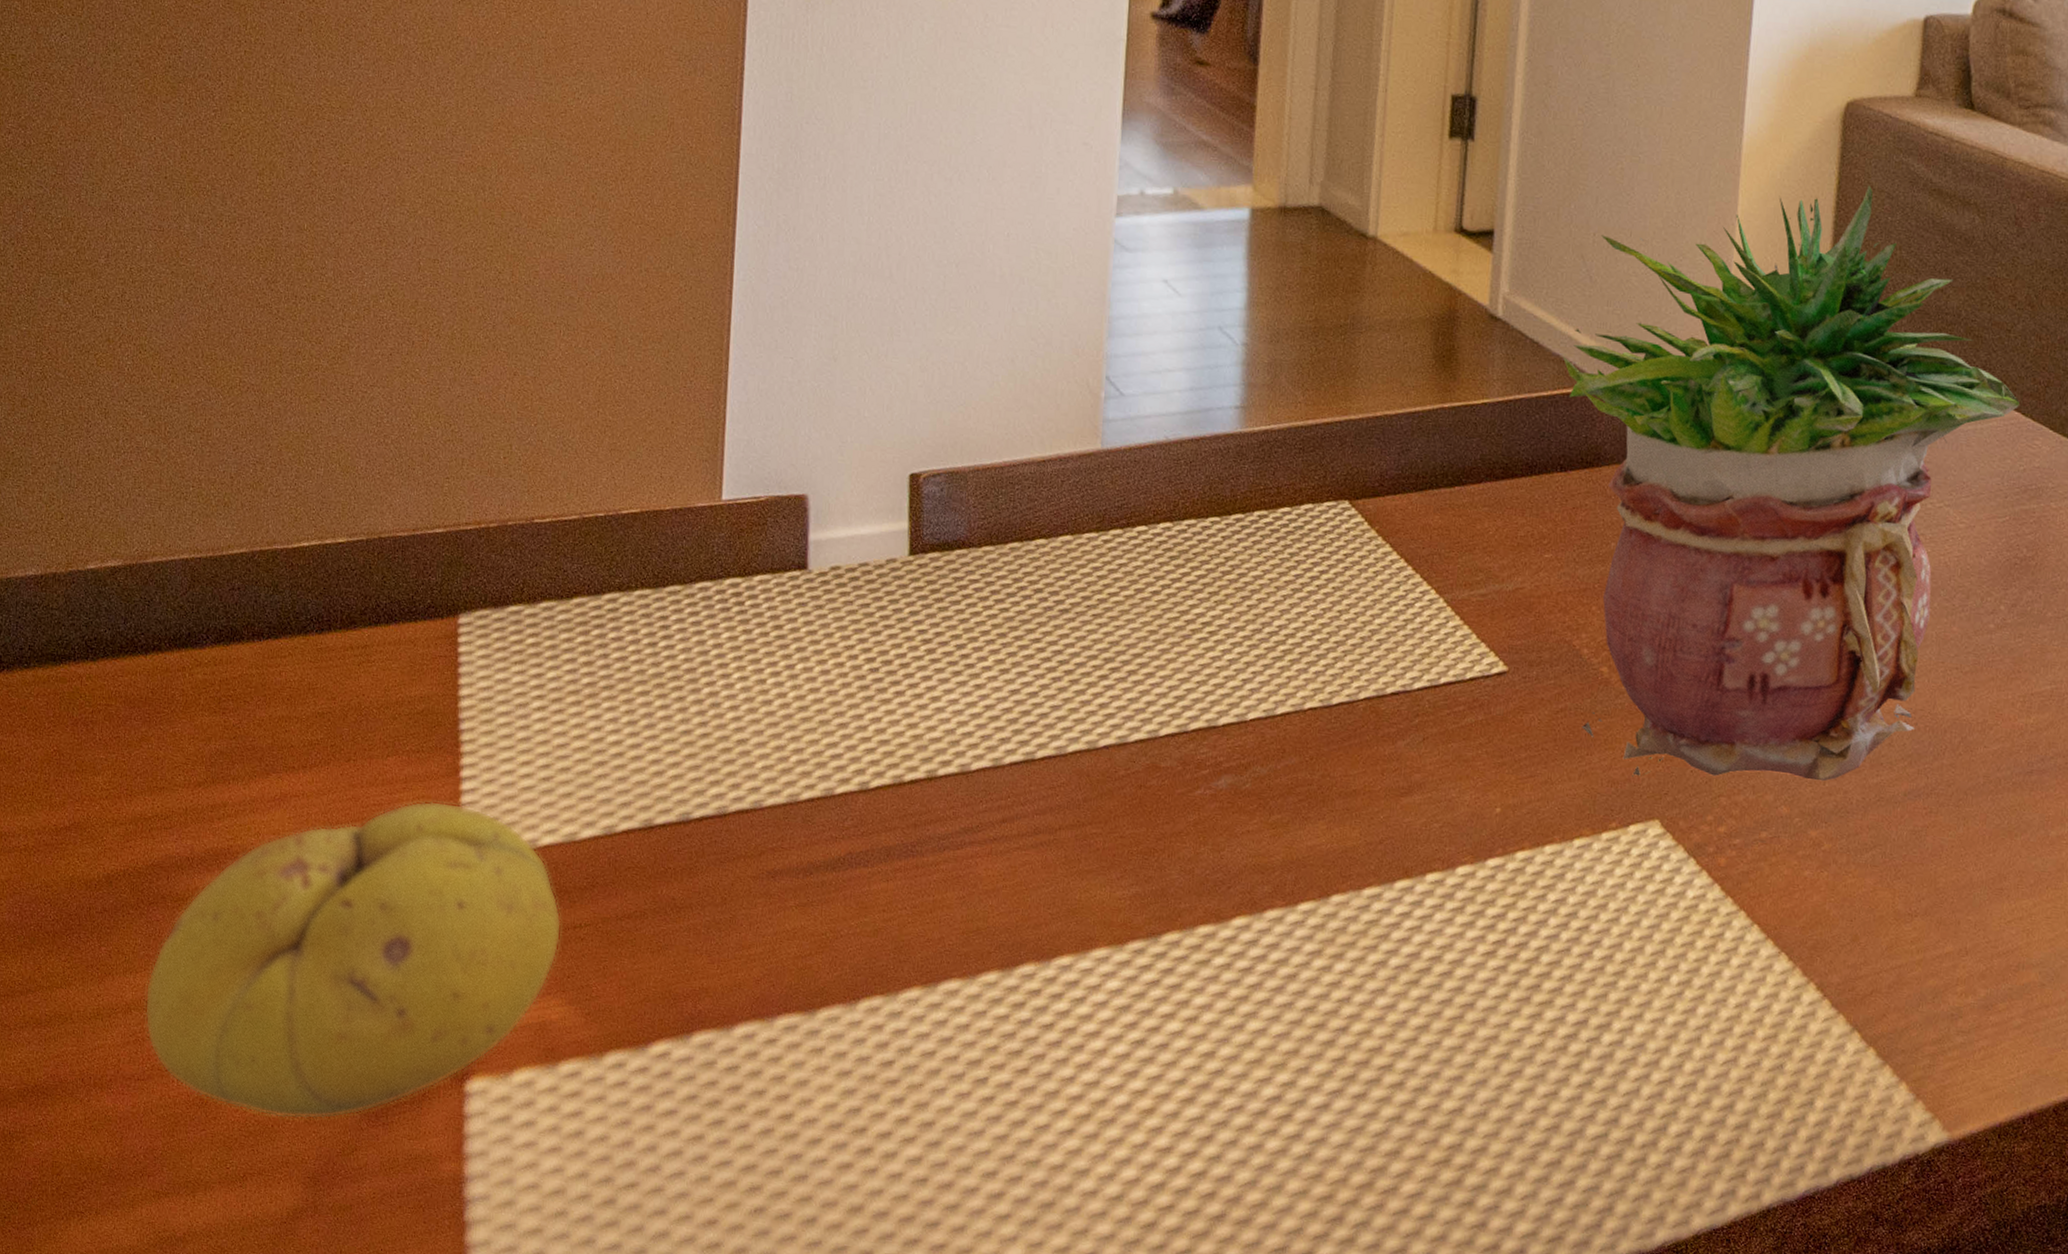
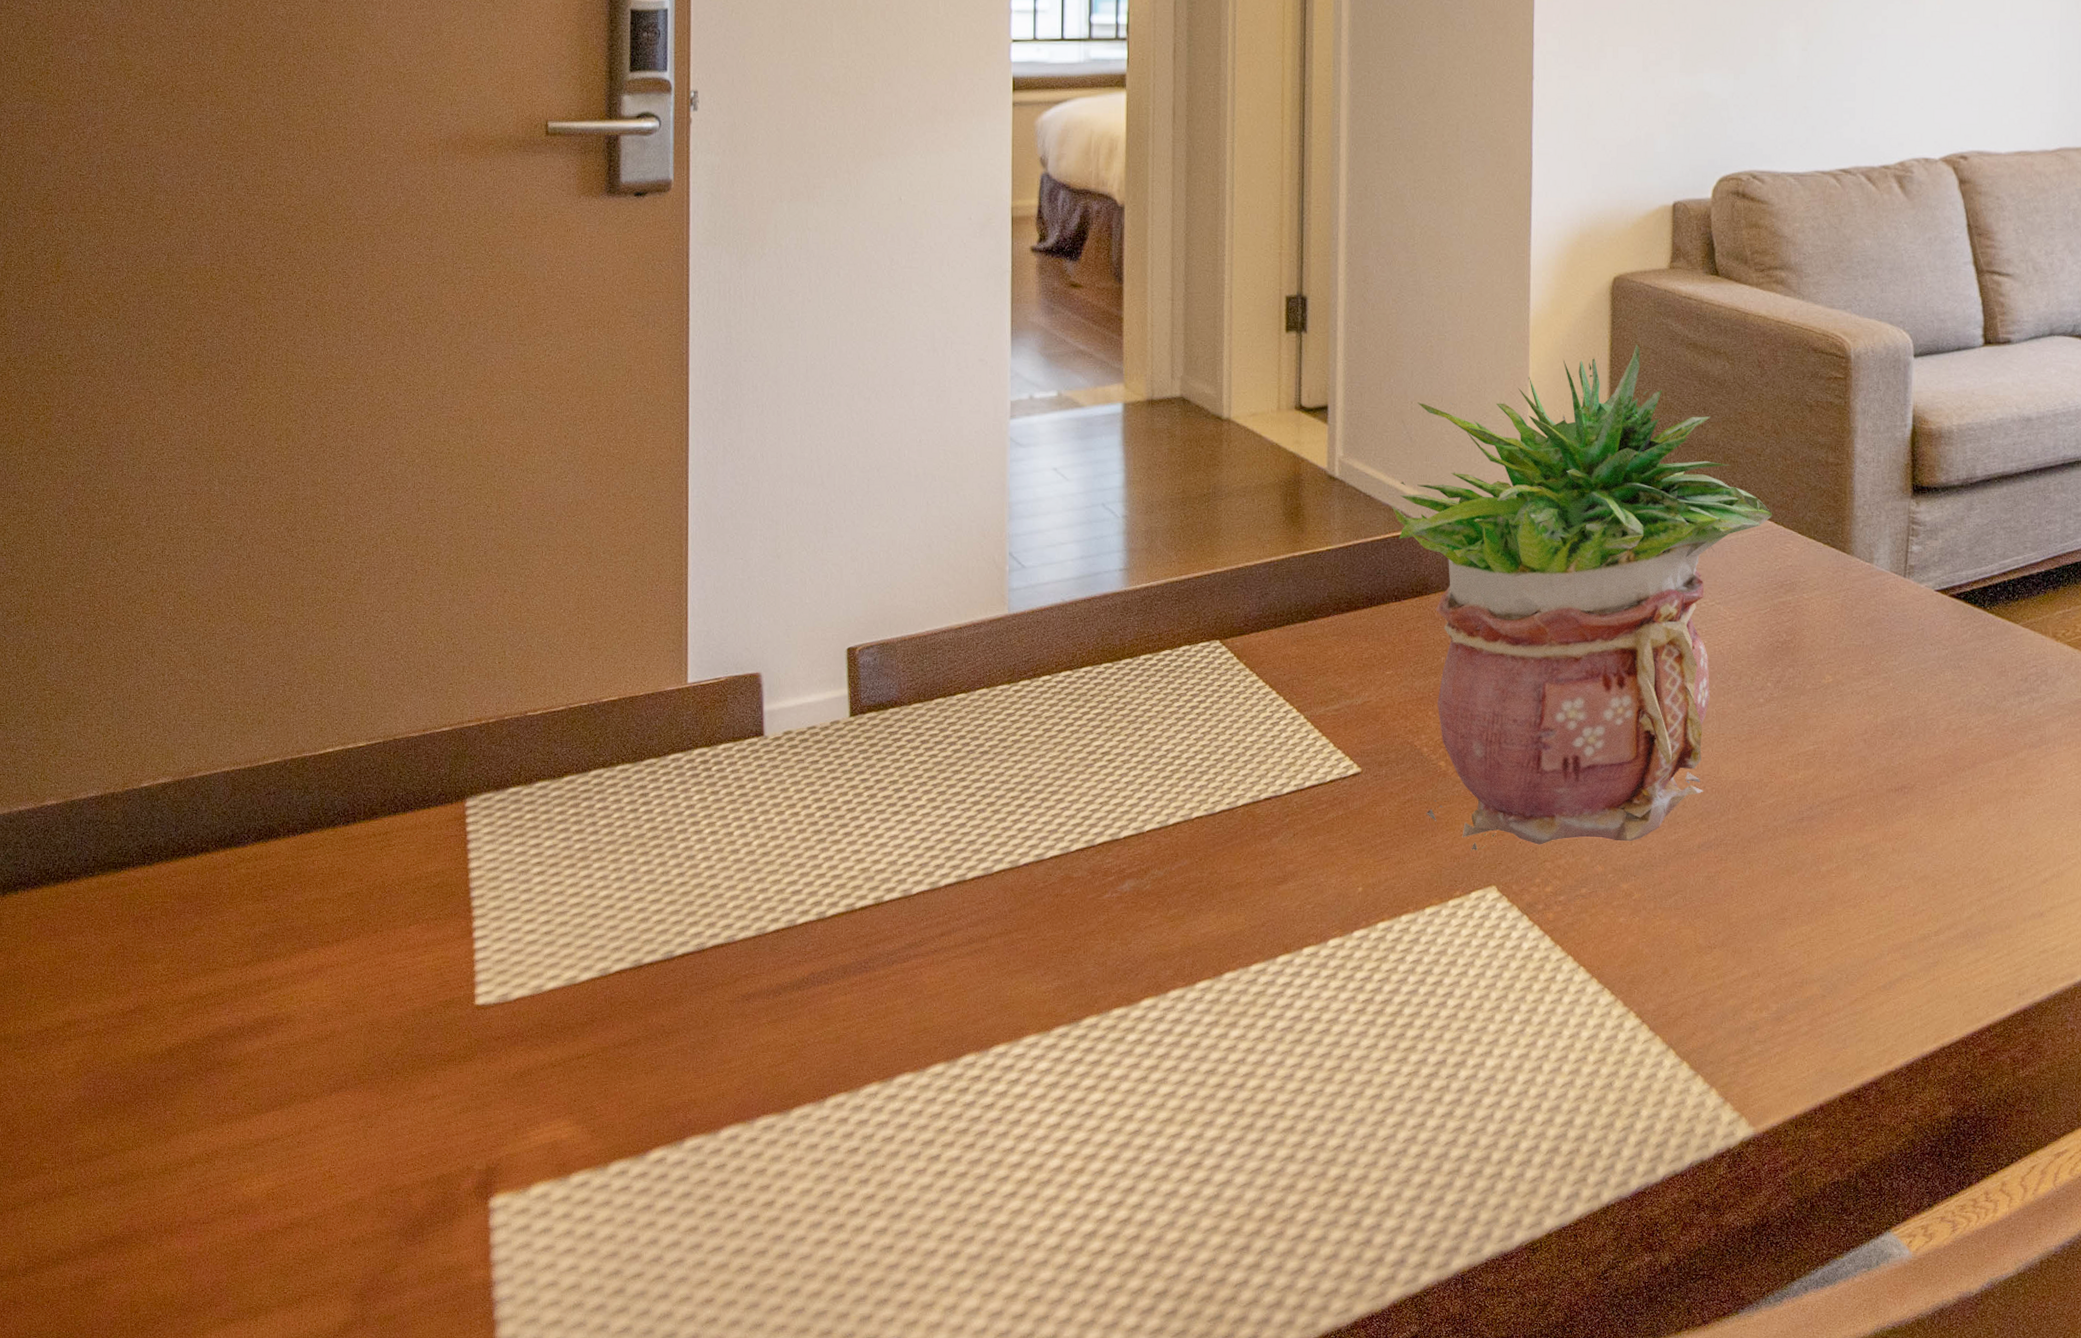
fruit: present [144,800,562,1120] -> none [206,960,567,1246]

